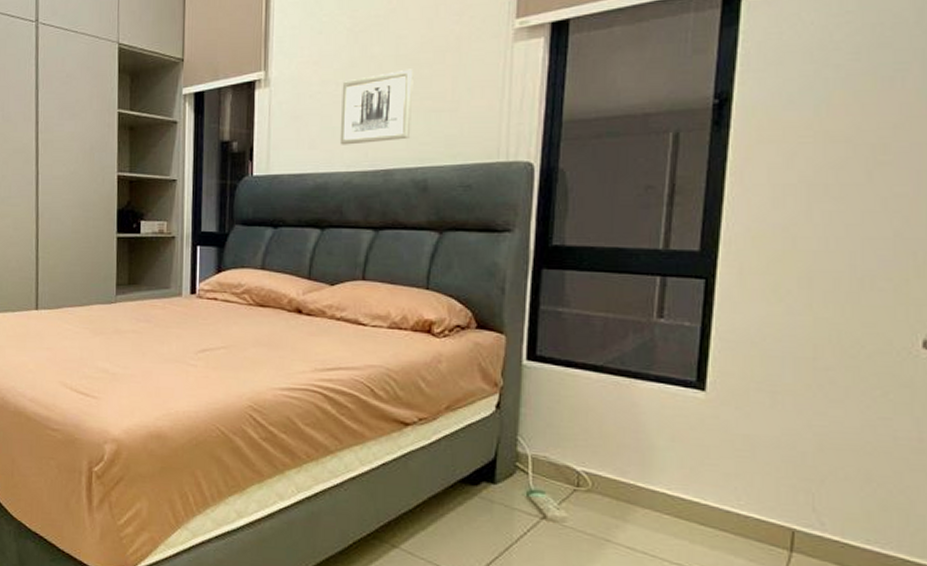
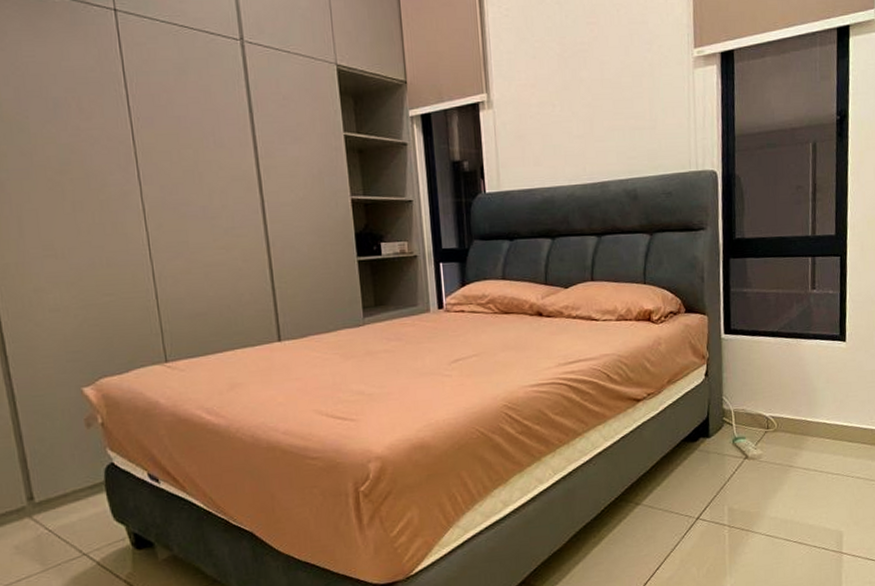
wall art: present [339,69,414,145] -> none [558,91,620,161]

